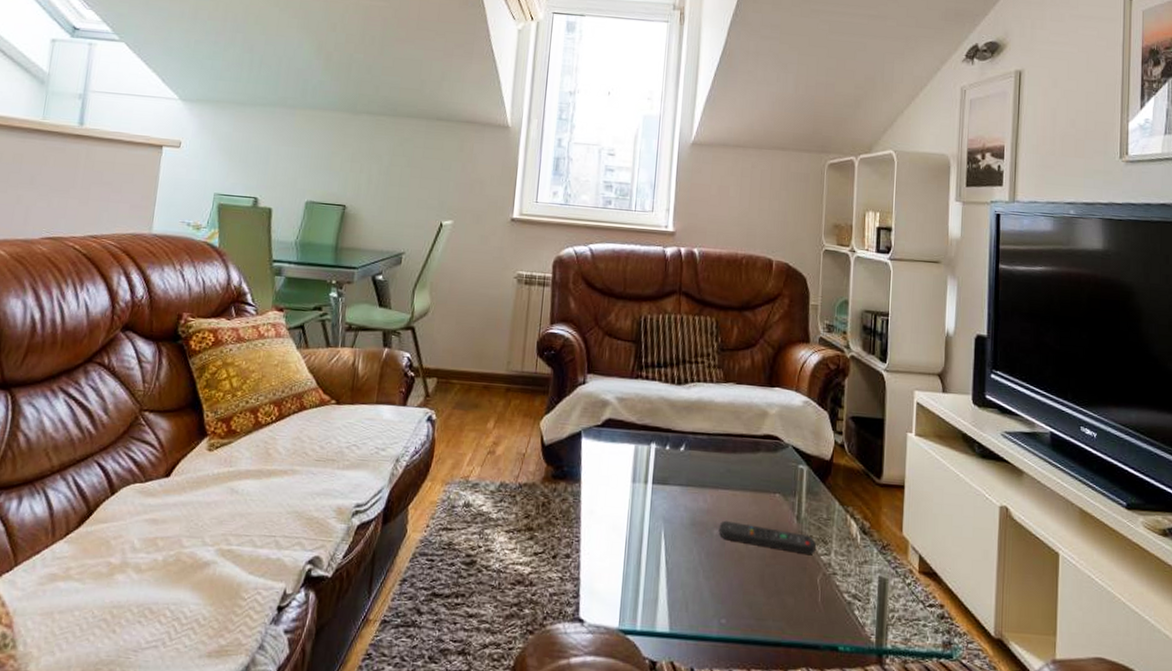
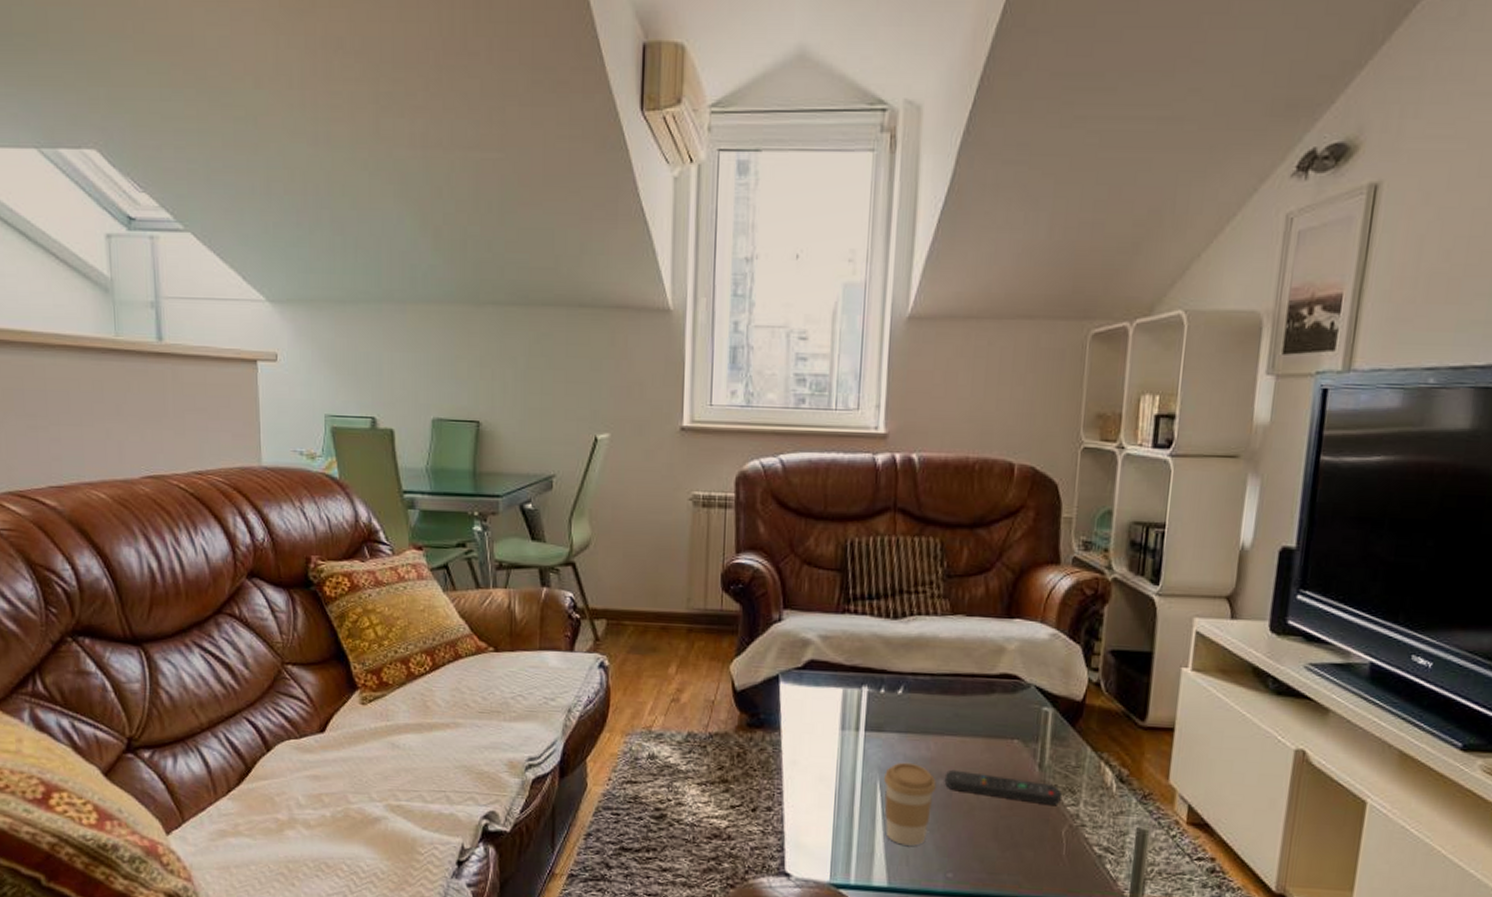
coffee cup: none [667,513,712,593] -> present [883,762,936,846]

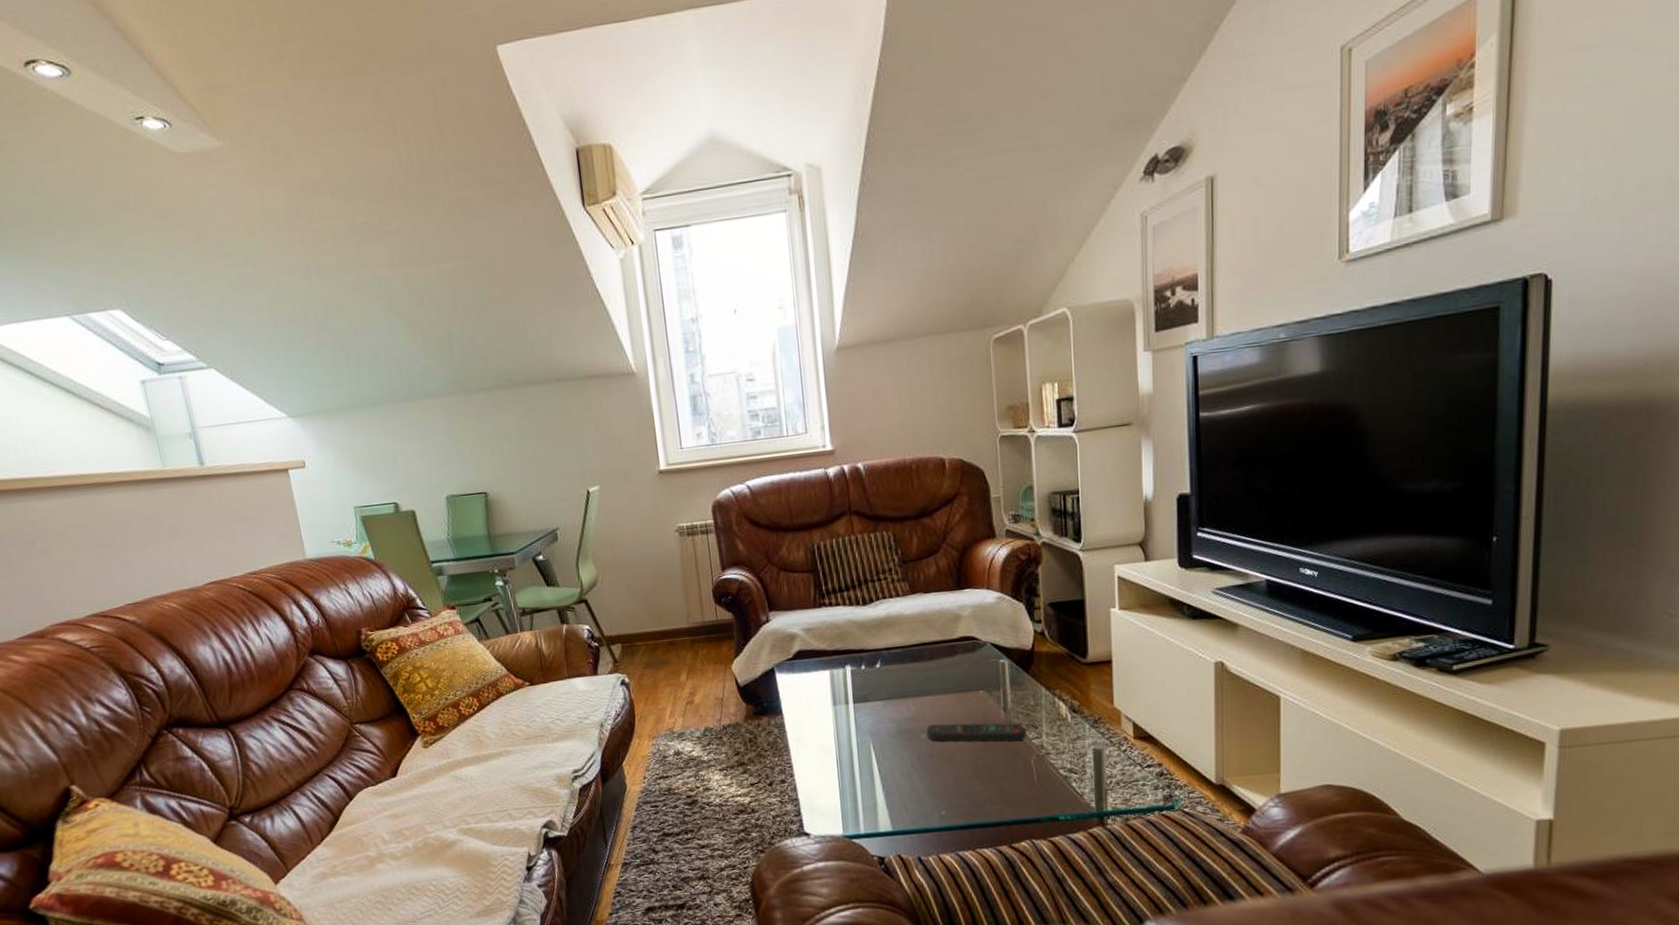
coffee cup: present [883,762,936,846] -> none [875,723,920,794]

